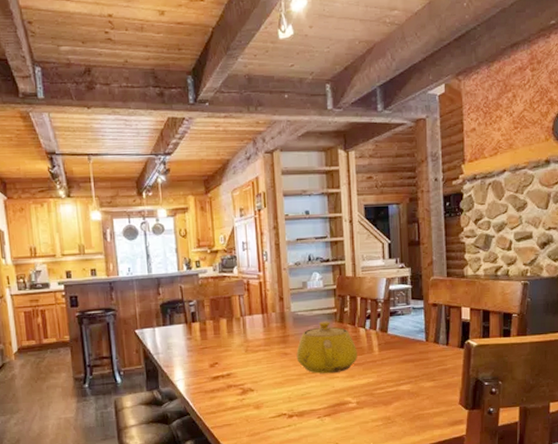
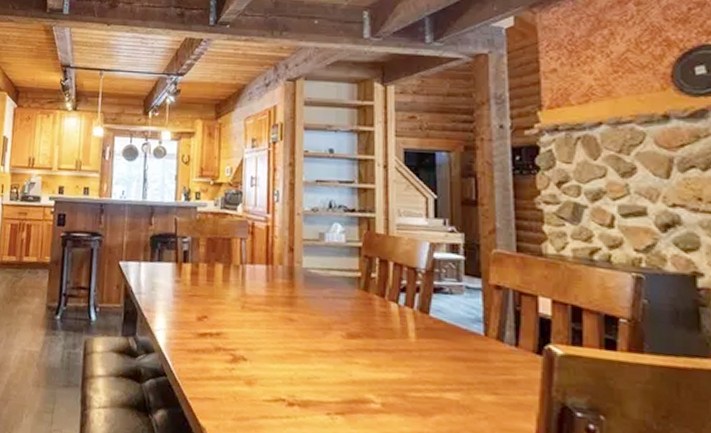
teapot: present [296,321,357,374] -> none [304,285,386,357]

